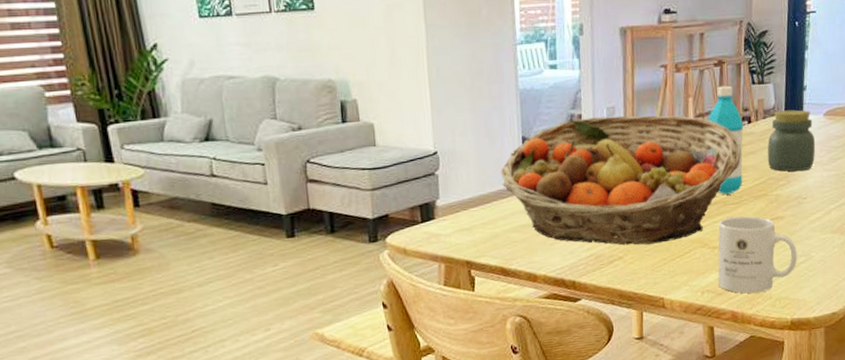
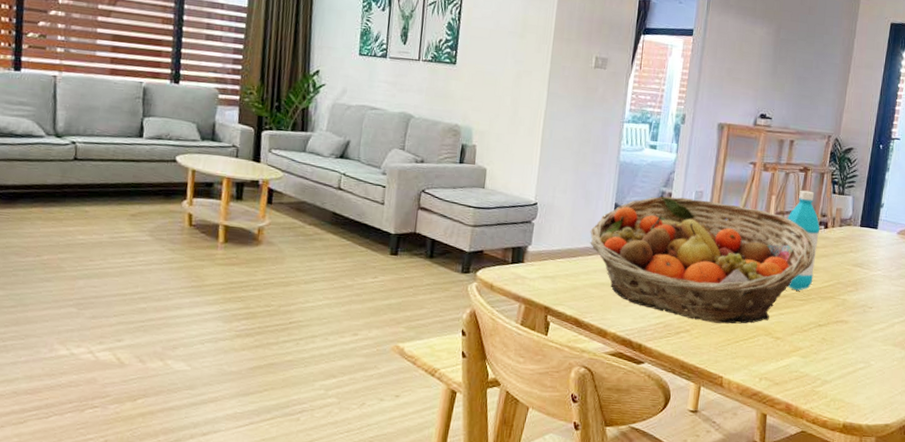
mug: present [718,216,797,294] -> none [777,312,857,390]
jar: present [767,110,816,172] -> none [838,222,887,282]

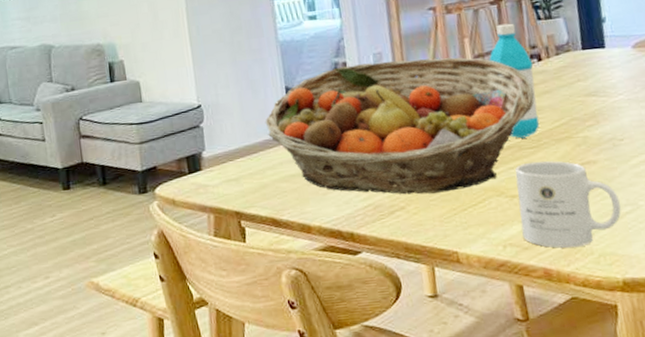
mug: none [777,312,857,390] -> present [515,161,621,248]

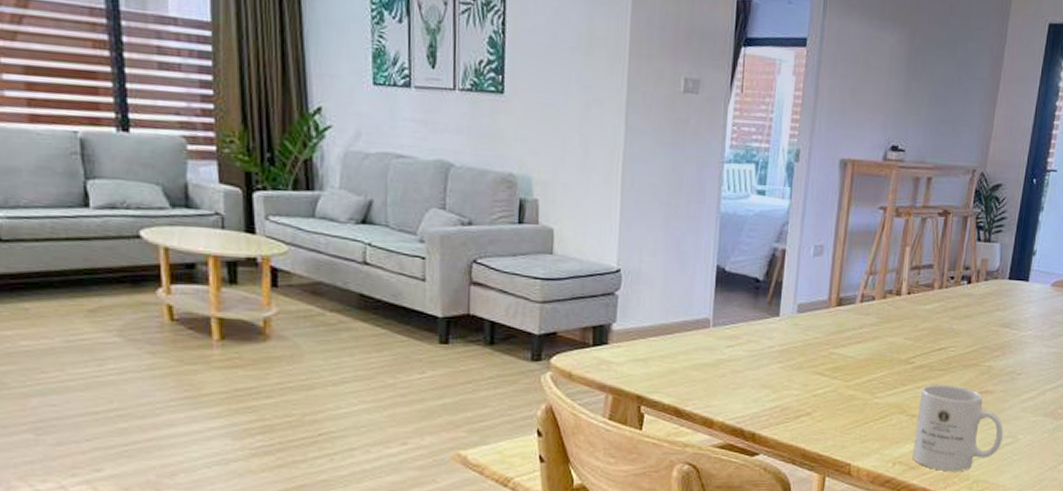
fruit basket: present [265,57,535,195] -> none [687,253,957,403]
water bottle: present [489,23,540,139] -> none [924,238,963,359]

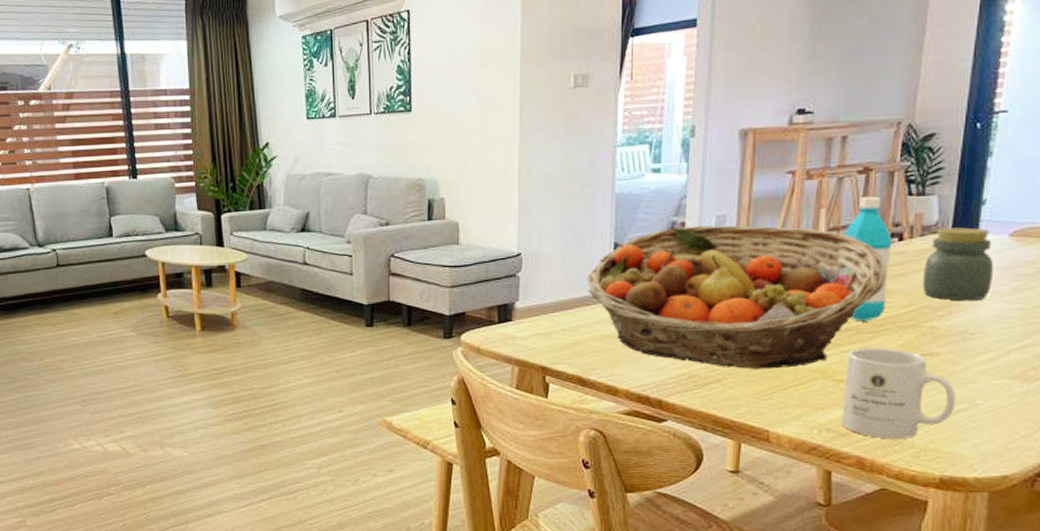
fruit basket: none [687,253,957,403] -> present [586,225,887,369]
water bottle: none [924,238,963,359] -> present [844,196,893,322]
jar: none [983,274,1039,344] -> present [922,227,994,301]

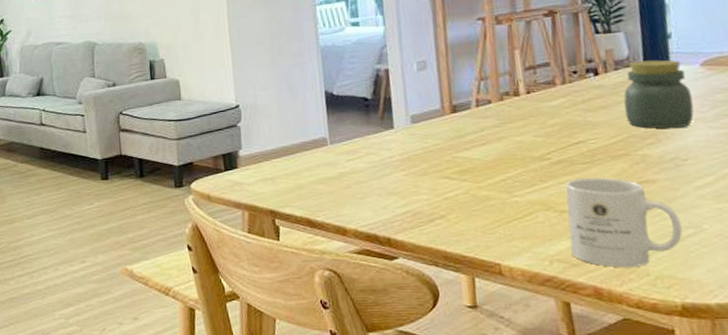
fruit basket: present [586,225,887,369] -> none [303,68,590,204]
water bottle: present [844,196,893,322] -> none [541,36,594,153]

